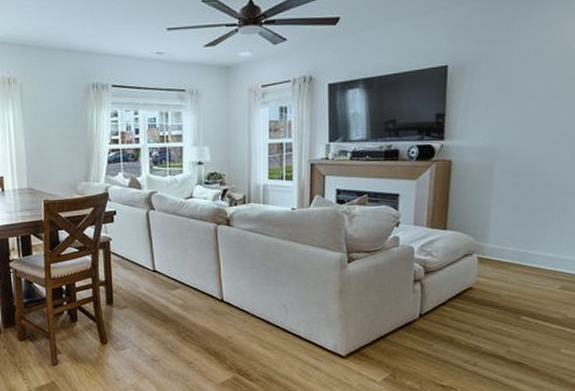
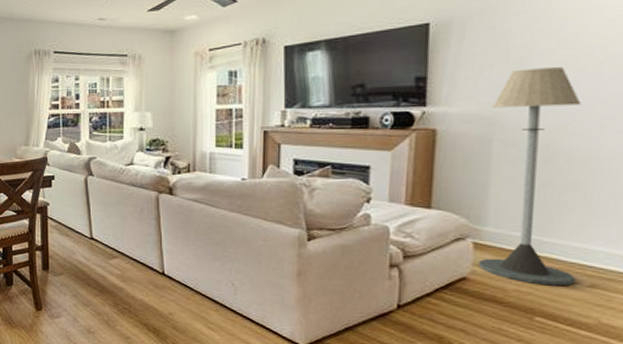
floor lamp: none [481,106,559,290] -> present [477,67,581,286]

